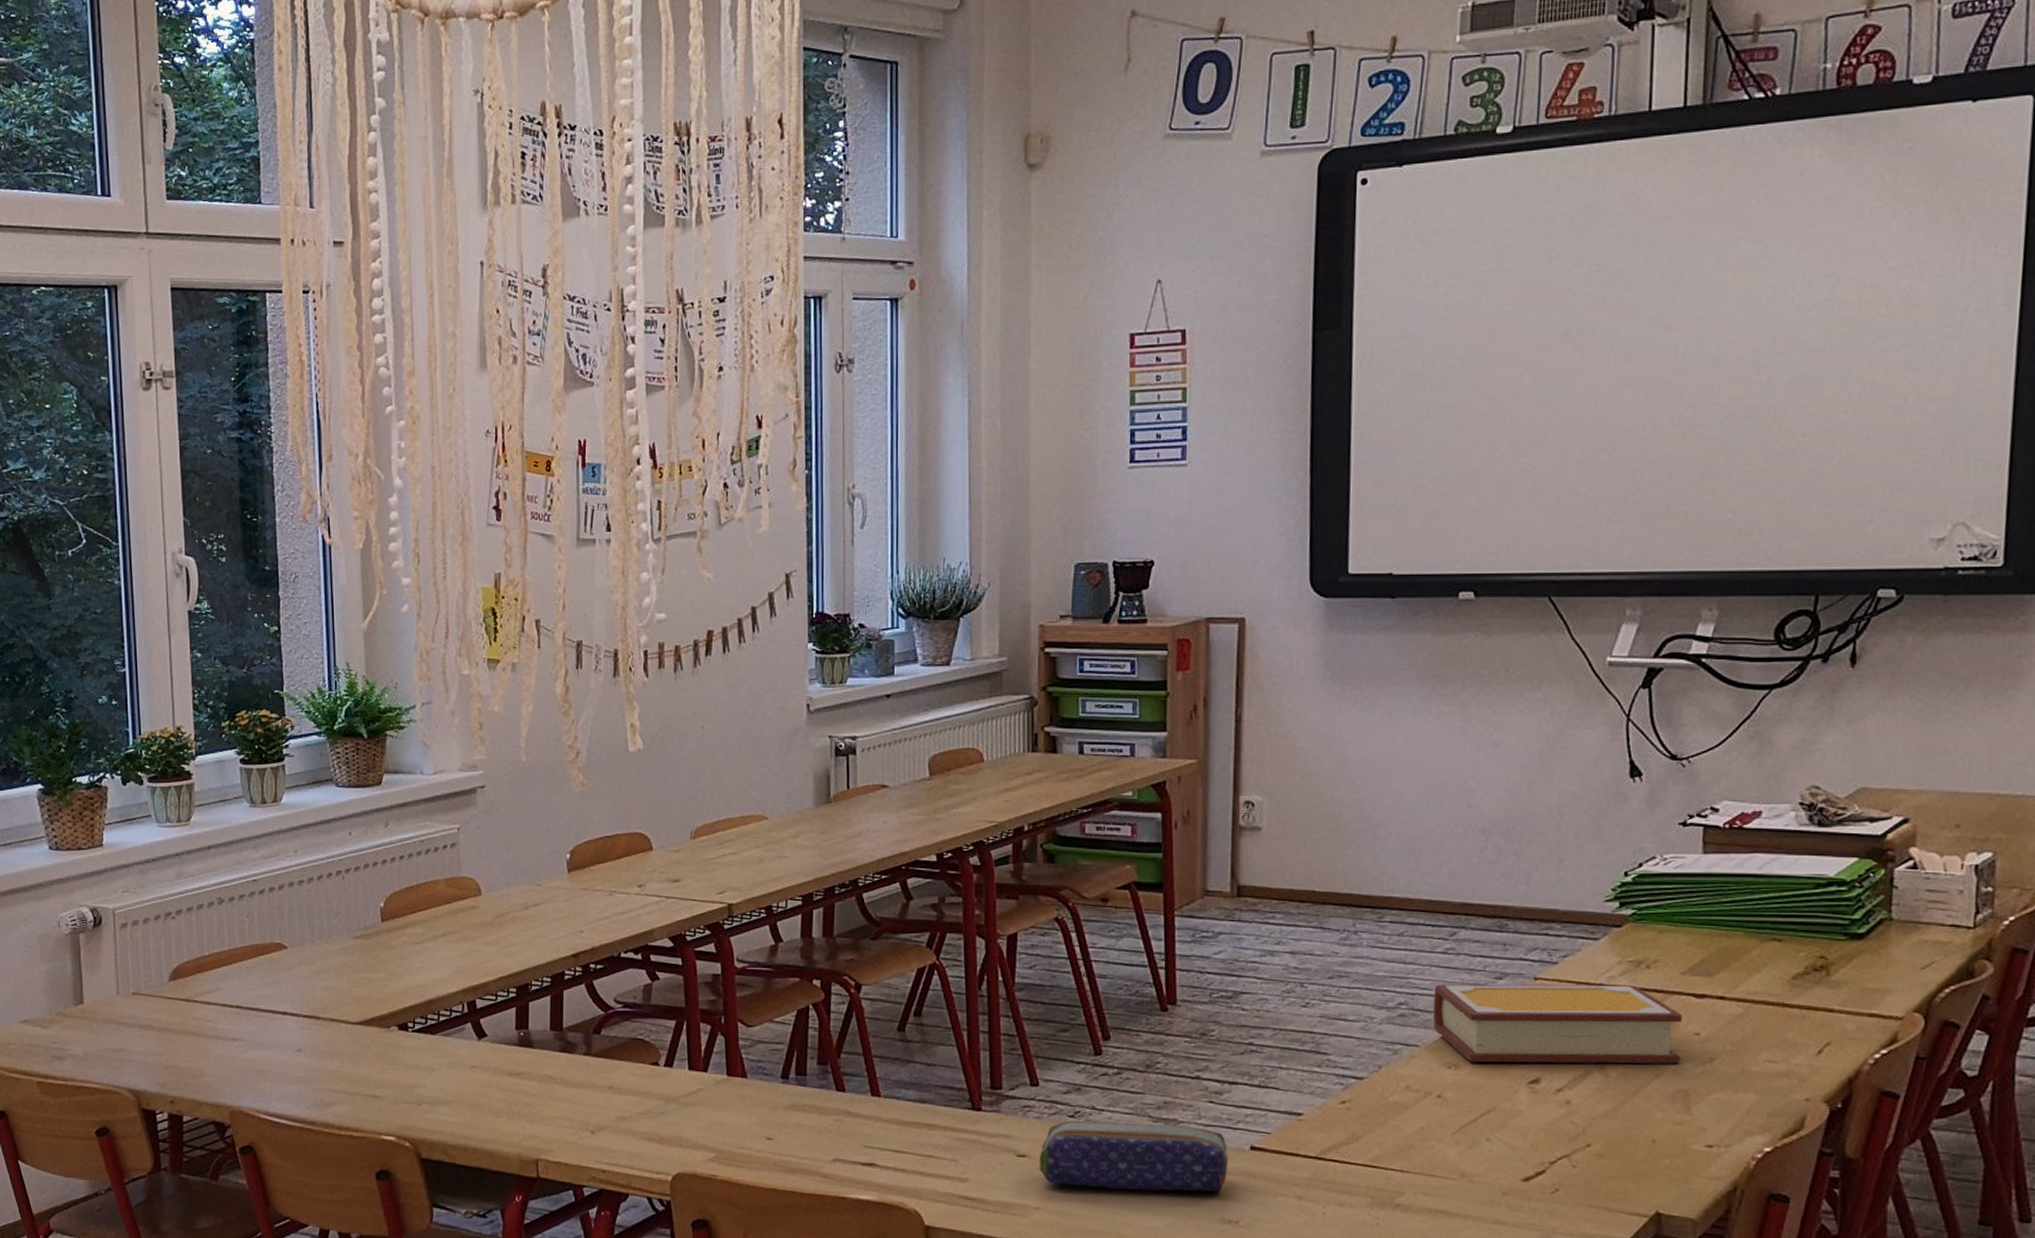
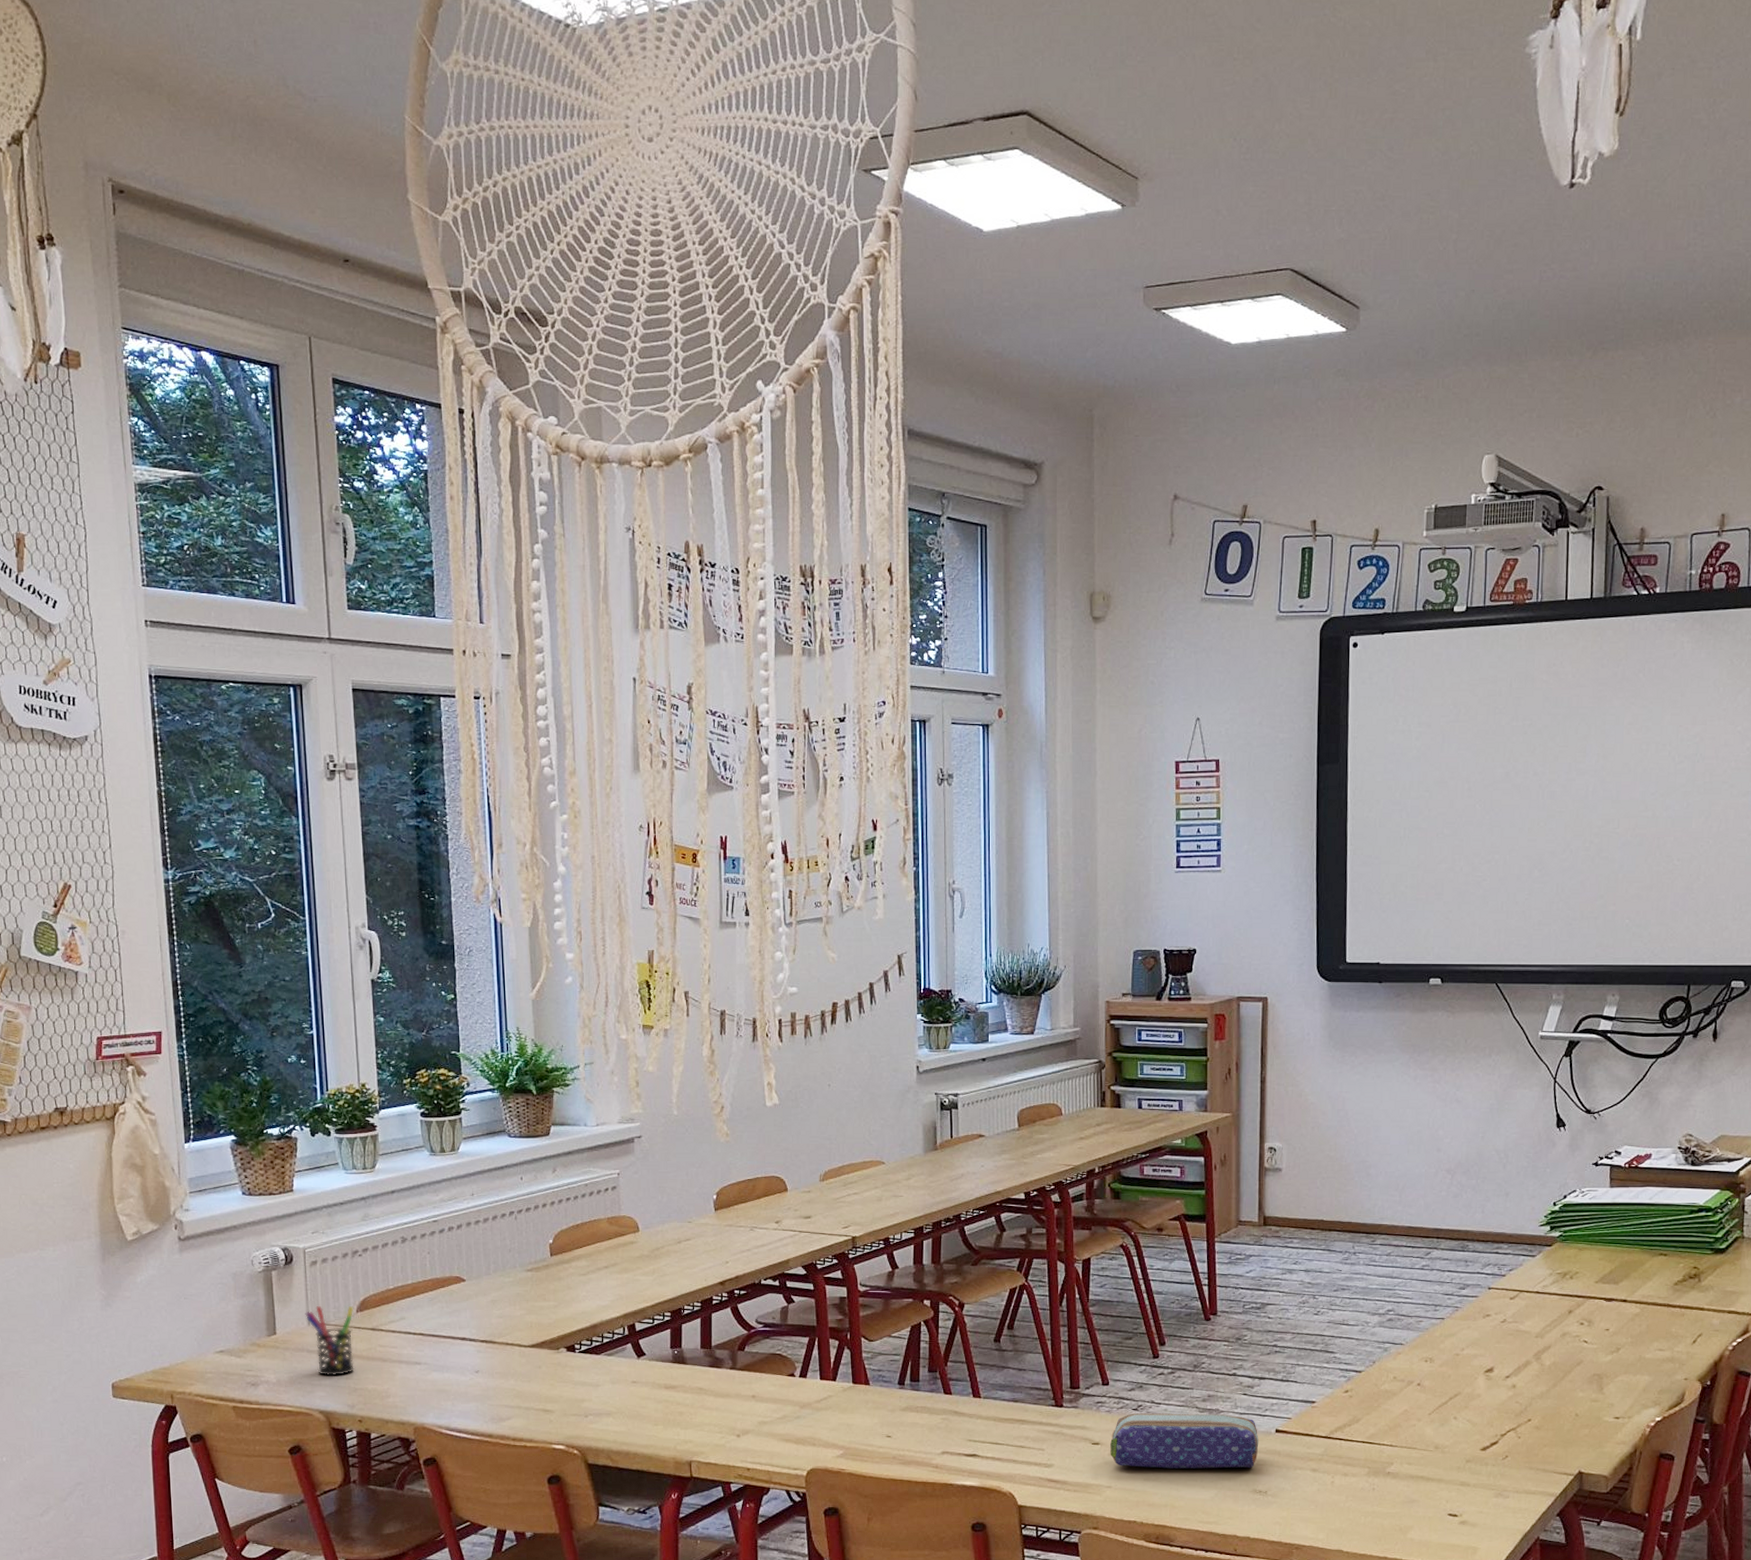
pen holder: none [114,972,167,1052] -> present [305,1305,354,1376]
book: present [1432,984,1682,1064] -> none [1413,1292,1596,1356]

